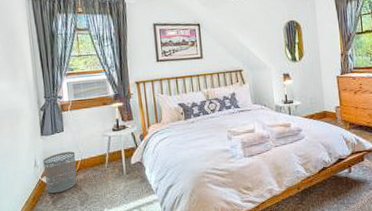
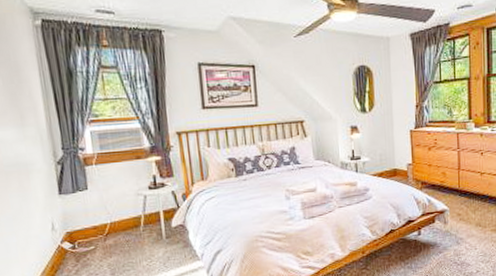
waste bin: present [43,151,77,194] -> none [62,213,105,262]

